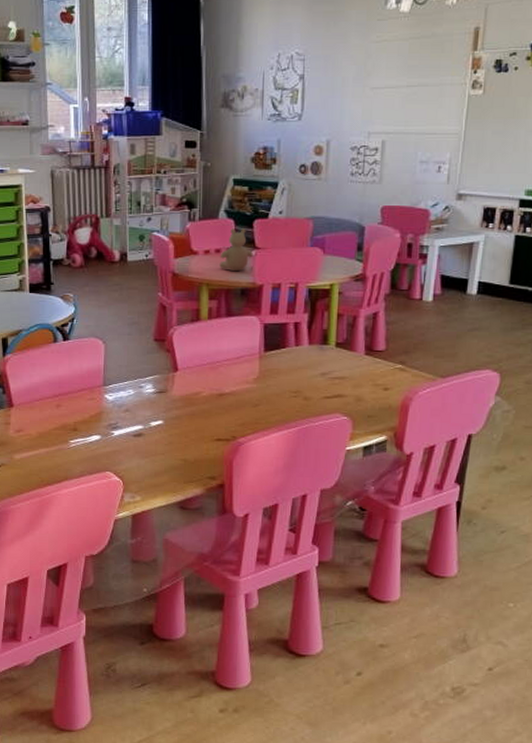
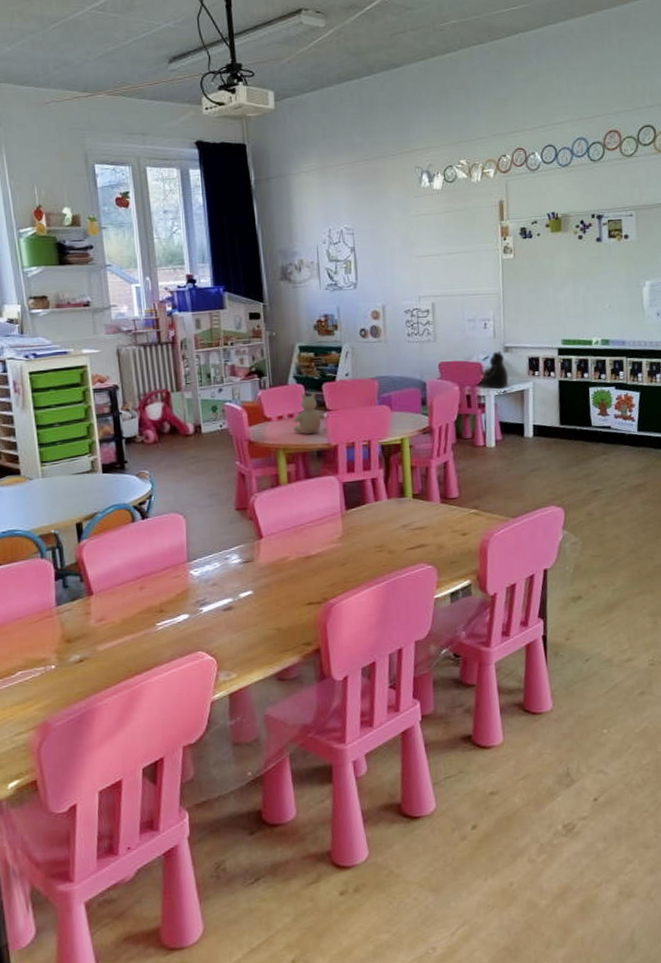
plush toy: none [418,198,458,240] -> present [475,351,509,390]

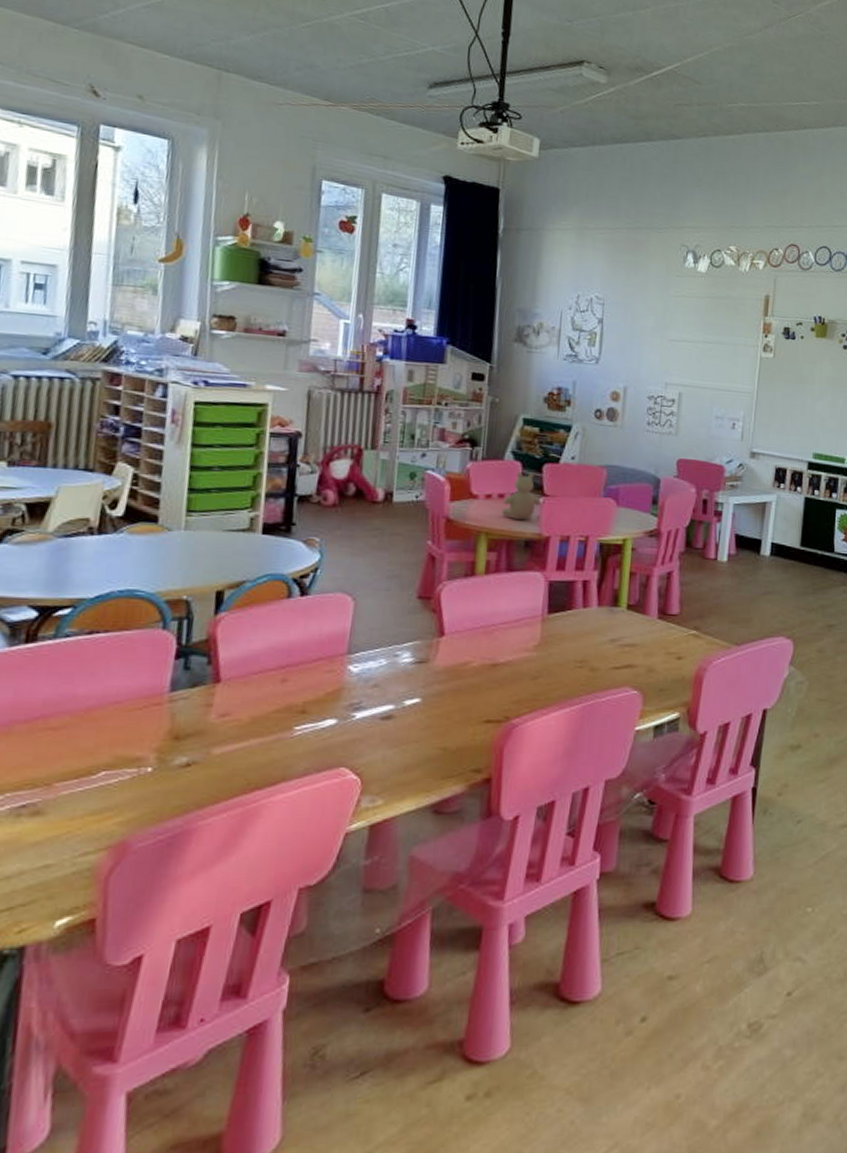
plush toy: present [475,351,509,390] -> none [713,455,752,498]

